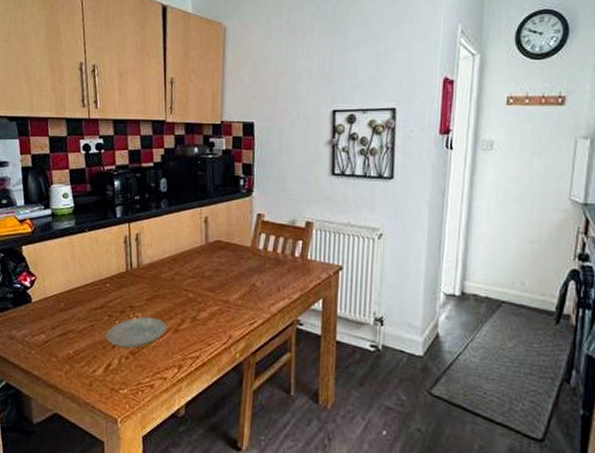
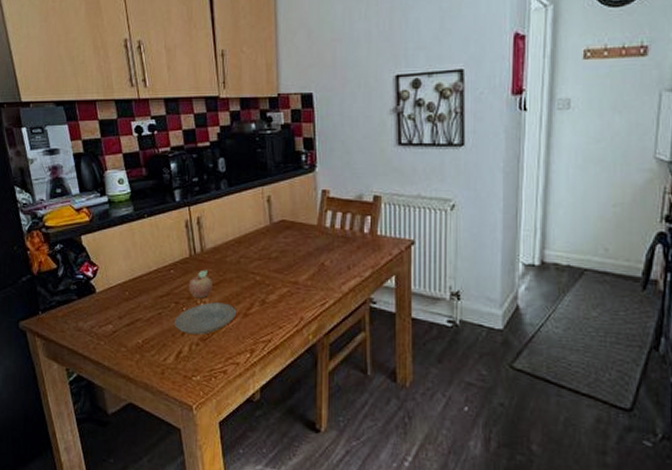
fruit: none [122,284,146,313] -> present [188,269,213,299]

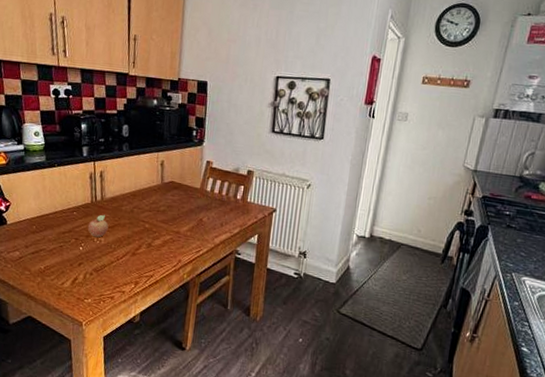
plate: present [174,302,236,334] -> none [72,241,126,267]

